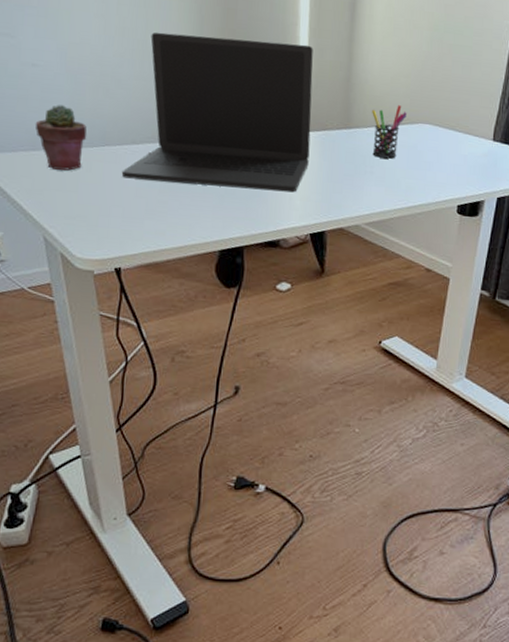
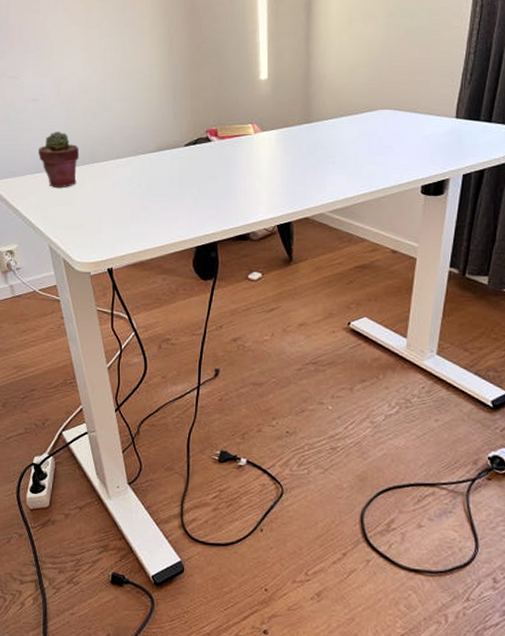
laptop: present [121,32,313,193] -> none [109,49,274,189]
pen holder: present [372,105,407,159] -> none [331,94,366,147]

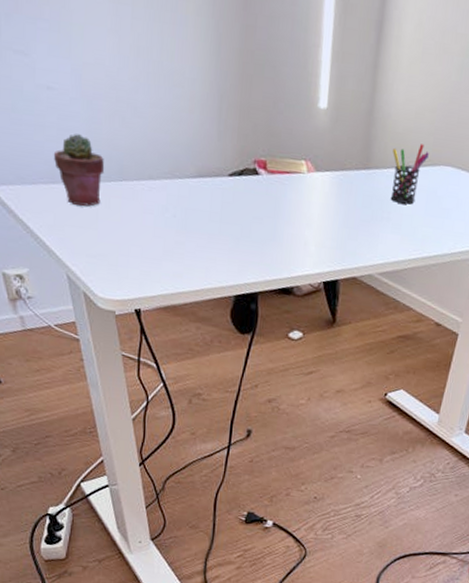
pen holder: none [331,94,366,147] -> present [390,144,429,205]

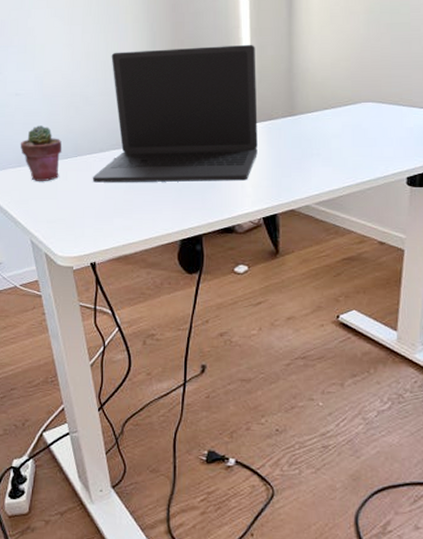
laptop: none [139,52,335,238] -> present [92,44,258,183]
pen holder: present [390,144,429,205] -> none [315,88,349,140]

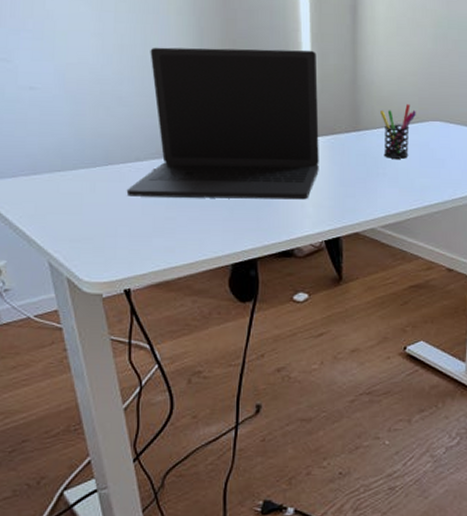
potted succulent: present [20,125,62,181] -> none [35,126,90,193]
pen holder: none [315,88,349,140] -> present [380,104,416,159]

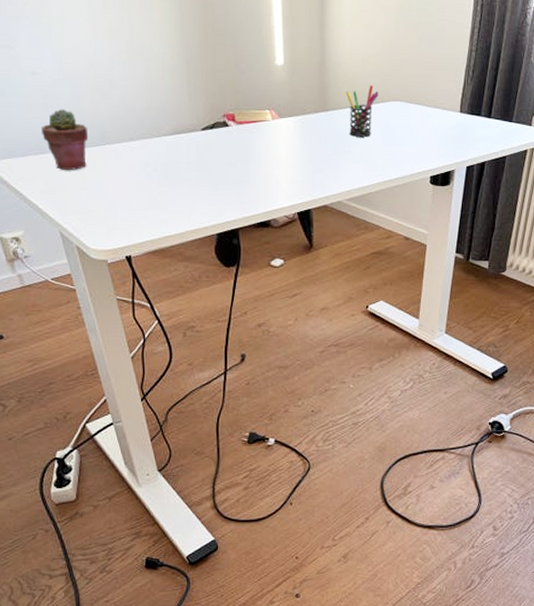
potted succulent: none [35,126,90,193] -> present [40,109,89,170]
laptop: present [126,47,319,200] -> none [123,32,291,176]

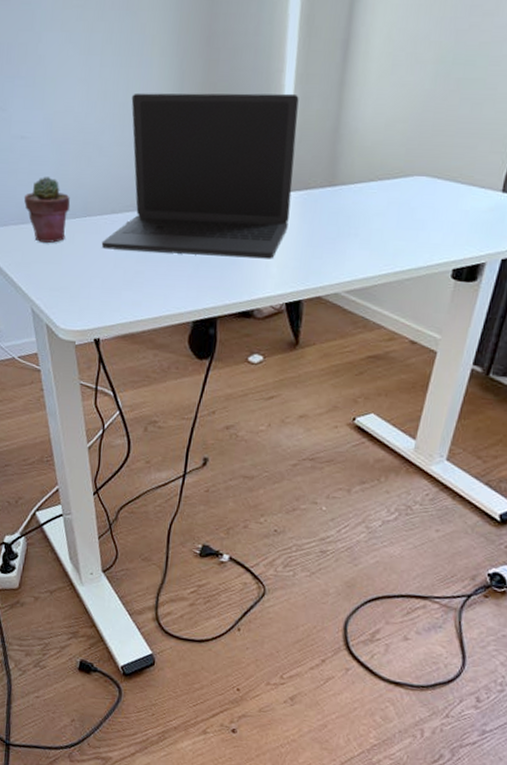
laptop: none [123,32,291,176] -> present [101,93,299,259]
pen holder: present [346,85,378,137] -> none [358,156,401,218]

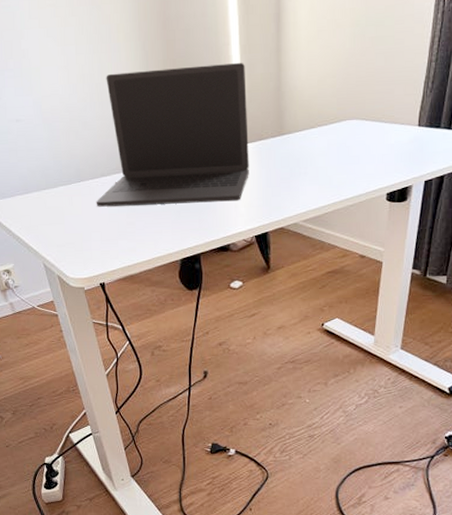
potted succulent: present [23,177,71,243] -> none [25,151,66,207]

